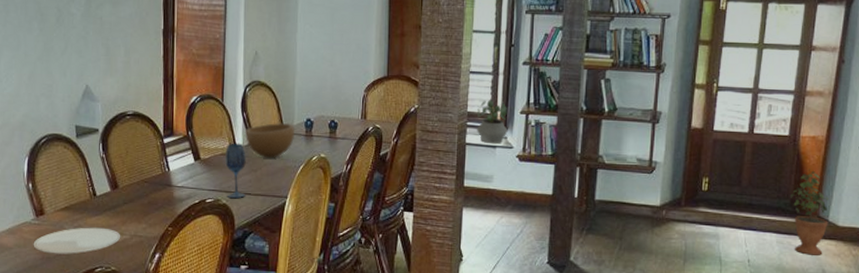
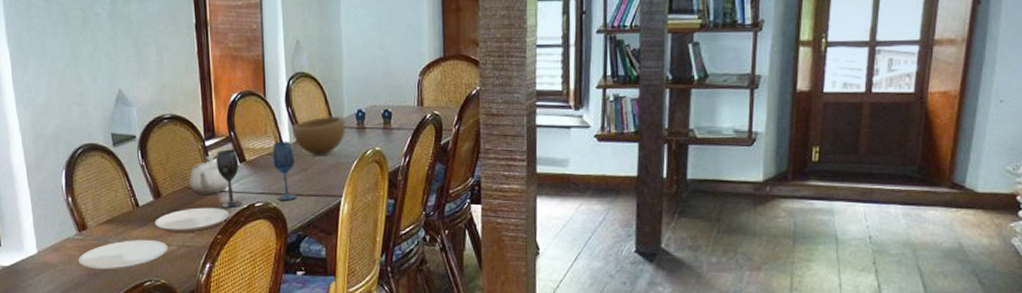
plate: none [110,200,181,223] -> present [155,207,229,232]
teapot: none [146,152,183,188] -> present [189,155,229,194]
wine glass: none [172,147,195,202] -> present [215,149,243,208]
potted plant: present [477,100,508,144] -> none [547,75,583,125]
potted plant: present [791,169,829,255] -> none [918,129,965,227]

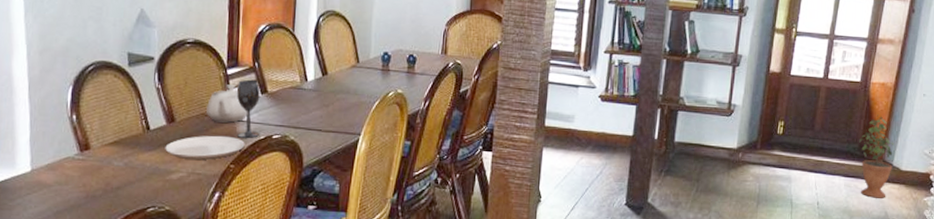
plate: present [78,239,168,270] -> none [76,163,177,193]
wineglass: present [272,141,297,201] -> none [294,76,318,135]
bowl: present [291,115,345,155] -> none [316,55,371,93]
potted plant: none [918,129,965,227] -> present [859,114,894,198]

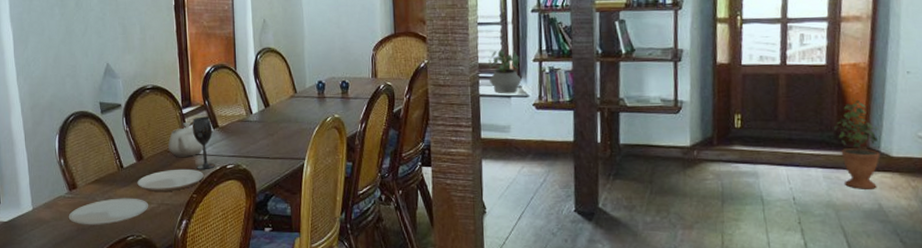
plate: none [76,163,177,193] -> present [68,198,149,225]
potted plant: none [560,38,591,84] -> present [488,50,522,94]

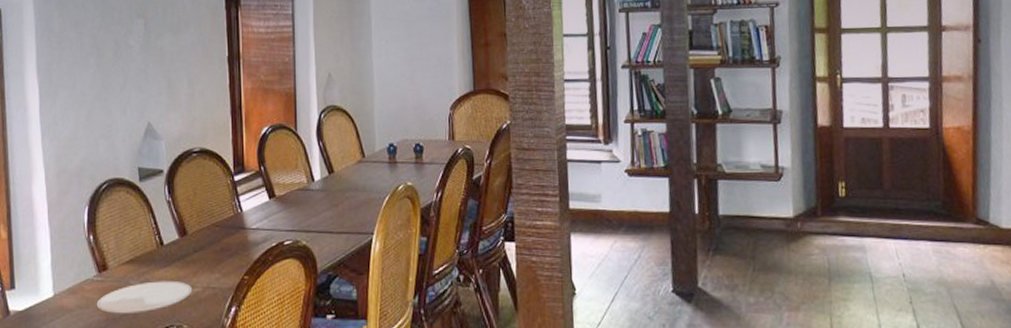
plate: present [137,168,204,192] -> none [179,245,257,273]
teapot: present [168,121,204,157] -> none [217,190,258,232]
wine glass: present [191,116,216,169] -> none [244,184,272,246]
potted plant: present [488,50,522,94] -> none [576,110,613,159]
potted plant: present [834,98,881,189] -> none [941,164,990,264]

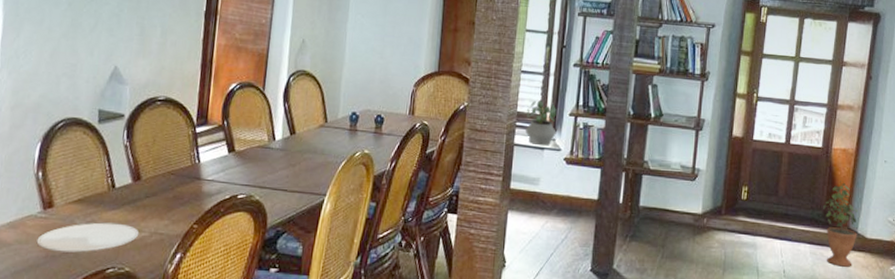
potted plant: none [576,110,613,159] -> present [526,100,557,146]
potted plant: none [941,164,990,264] -> present [823,181,858,267]

